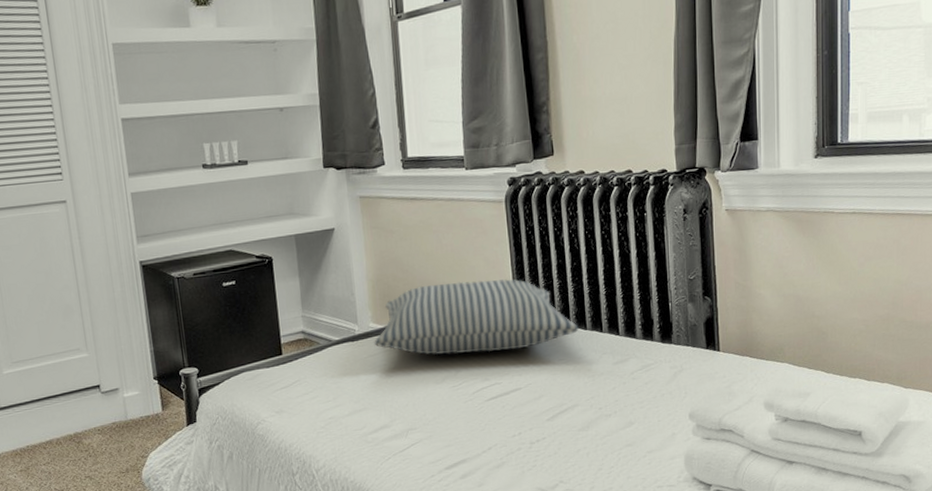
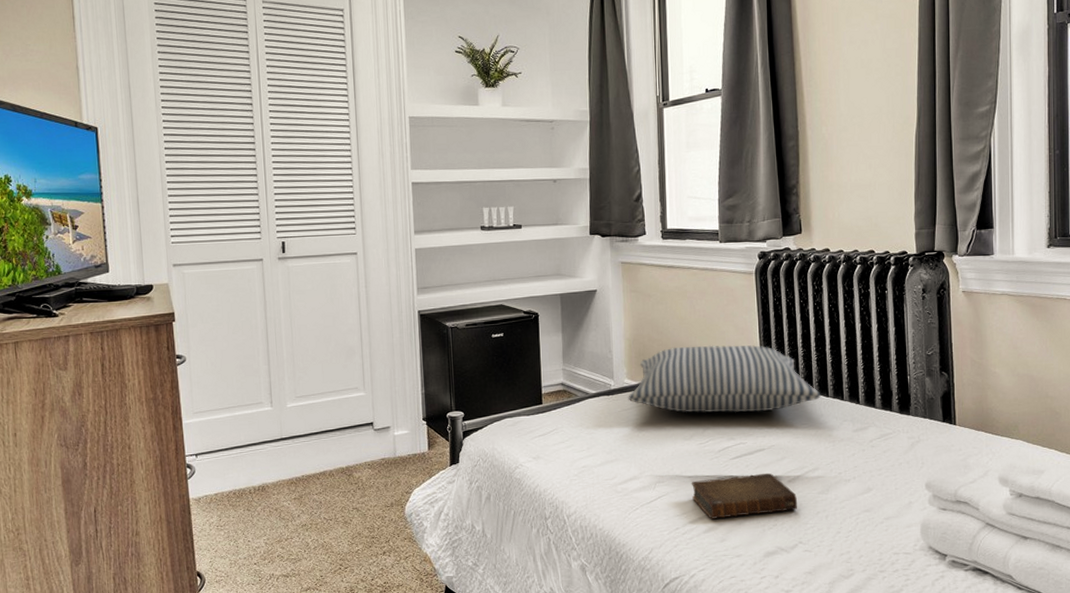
book: none [445,412,558,464] -> present [691,473,798,519]

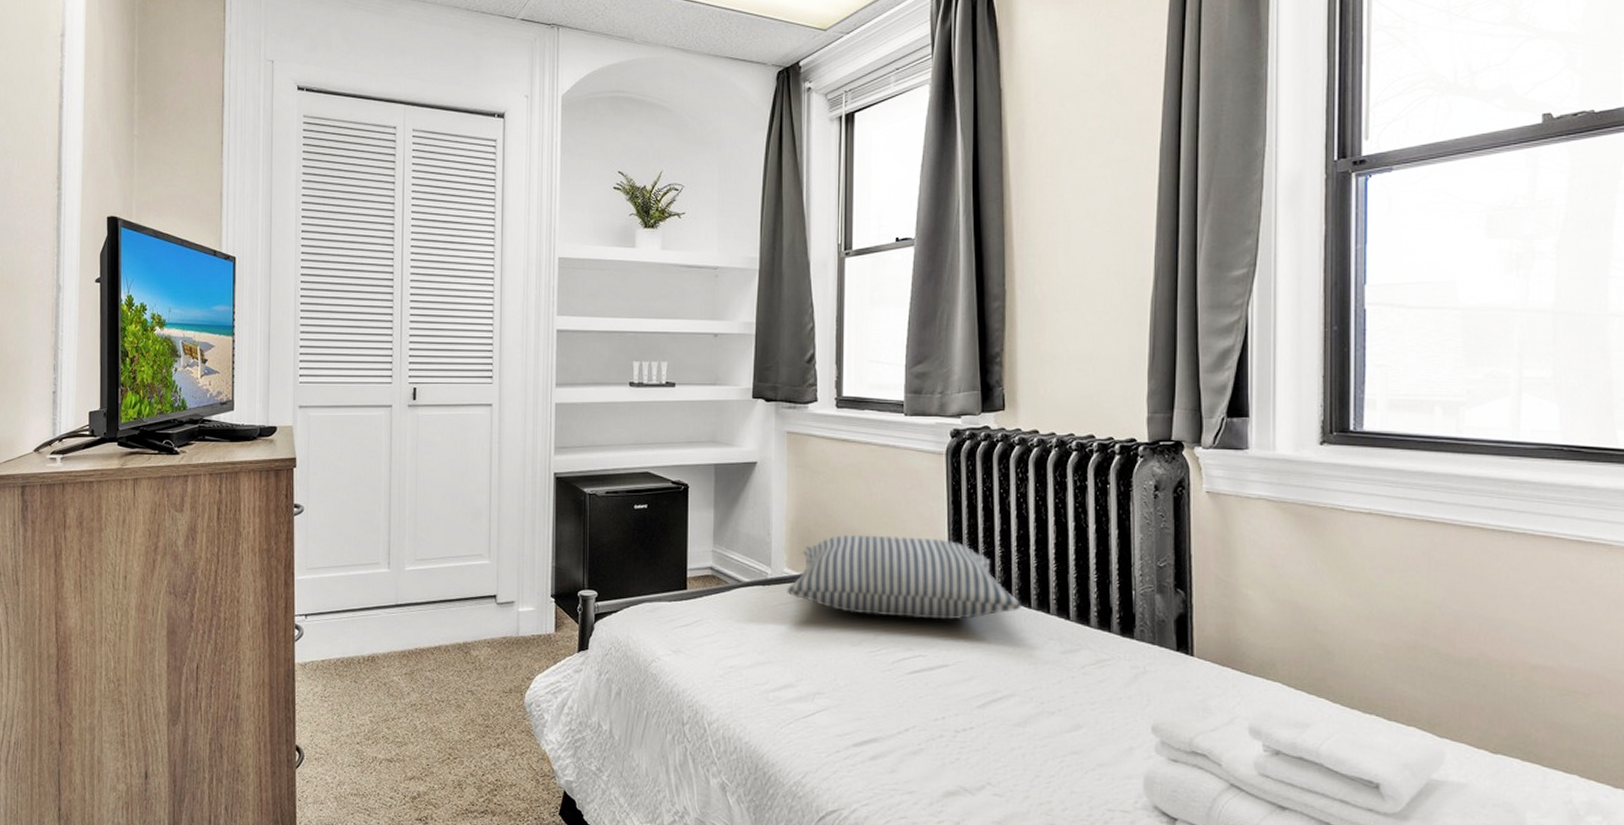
book: present [691,473,798,519] -> none [857,694,988,745]

